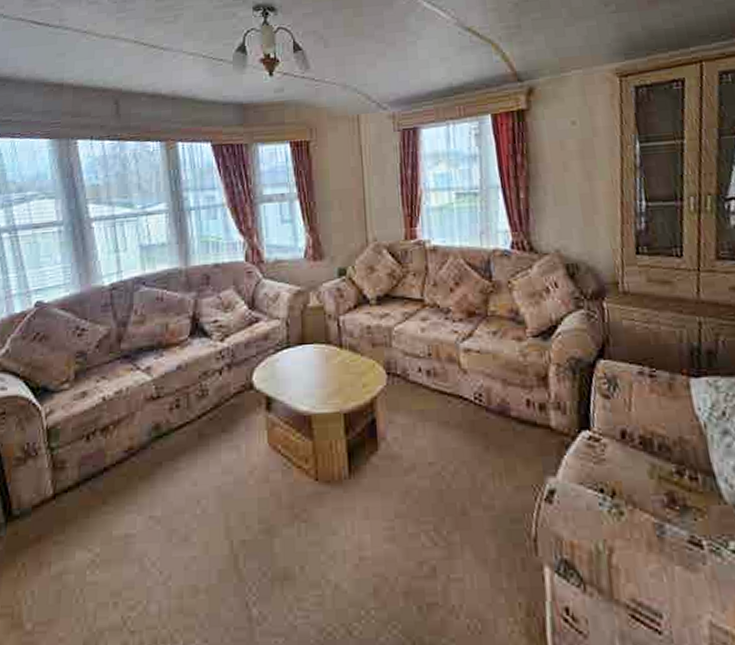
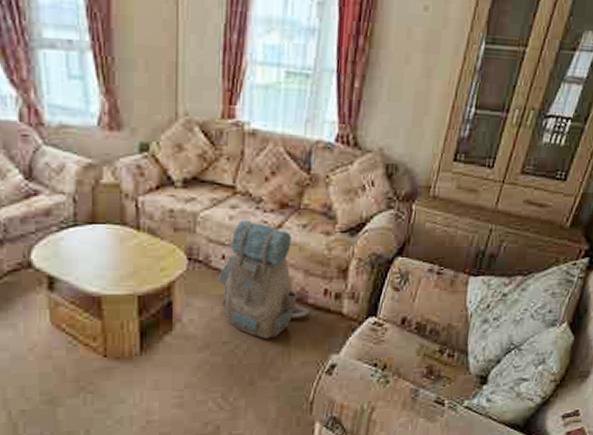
backpack: none [417,331,515,458] -> present [218,220,310,339]

